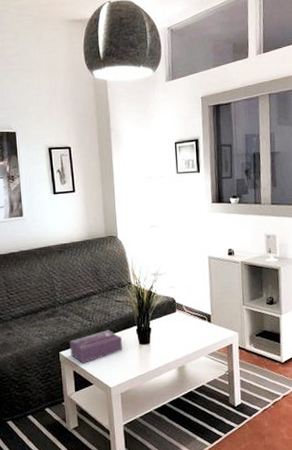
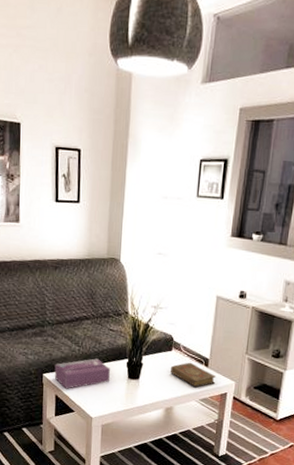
book: none [177,320,221,344] -> present [171,362,216,388]

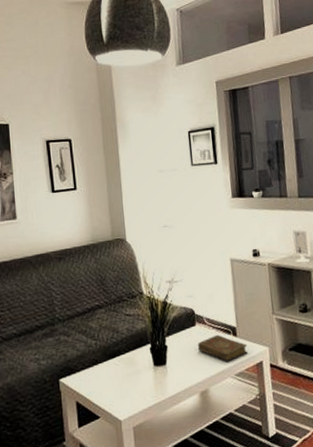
tissue box: present [54,358,110,389] -> none [71,349,134,392]

